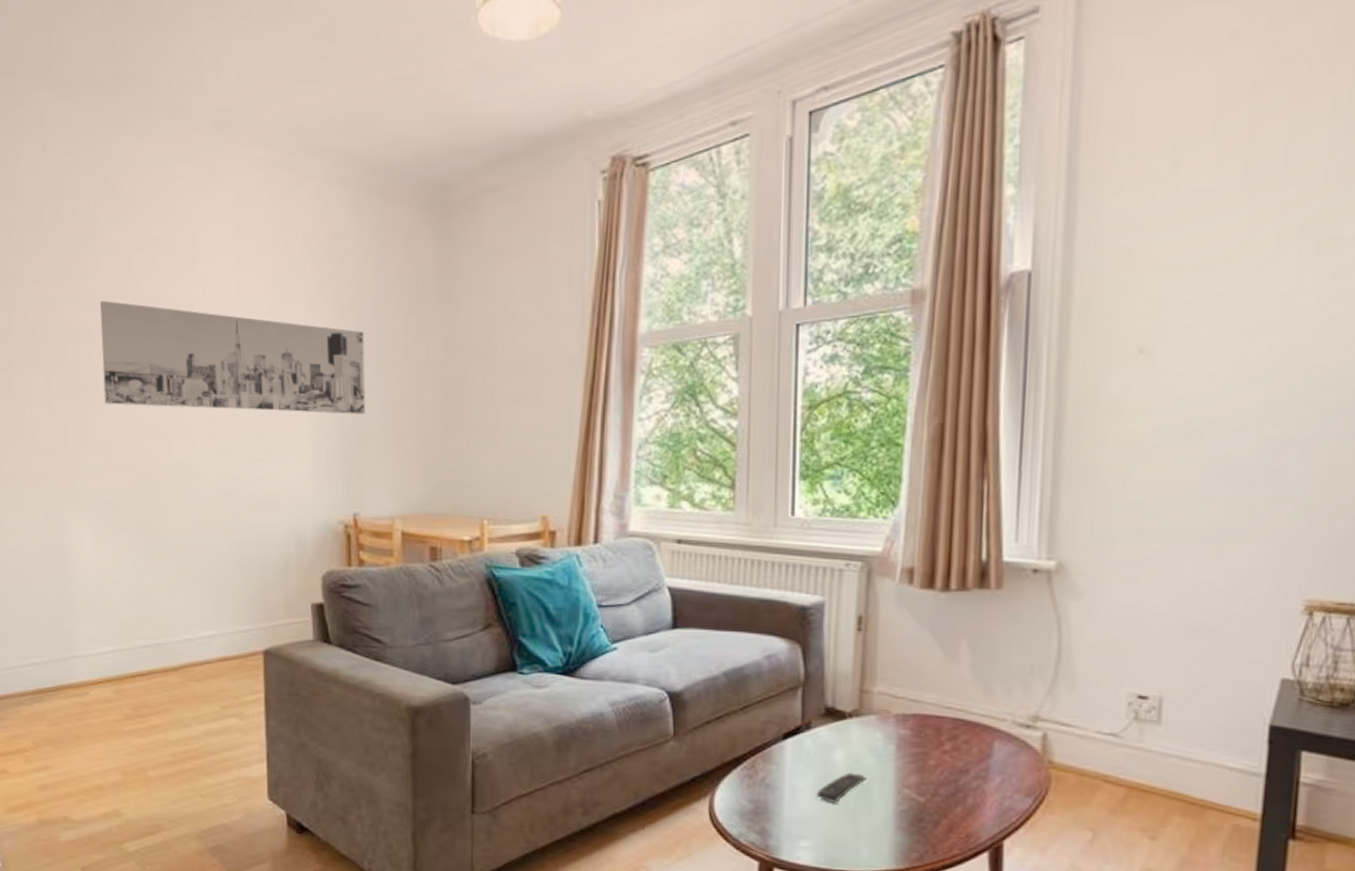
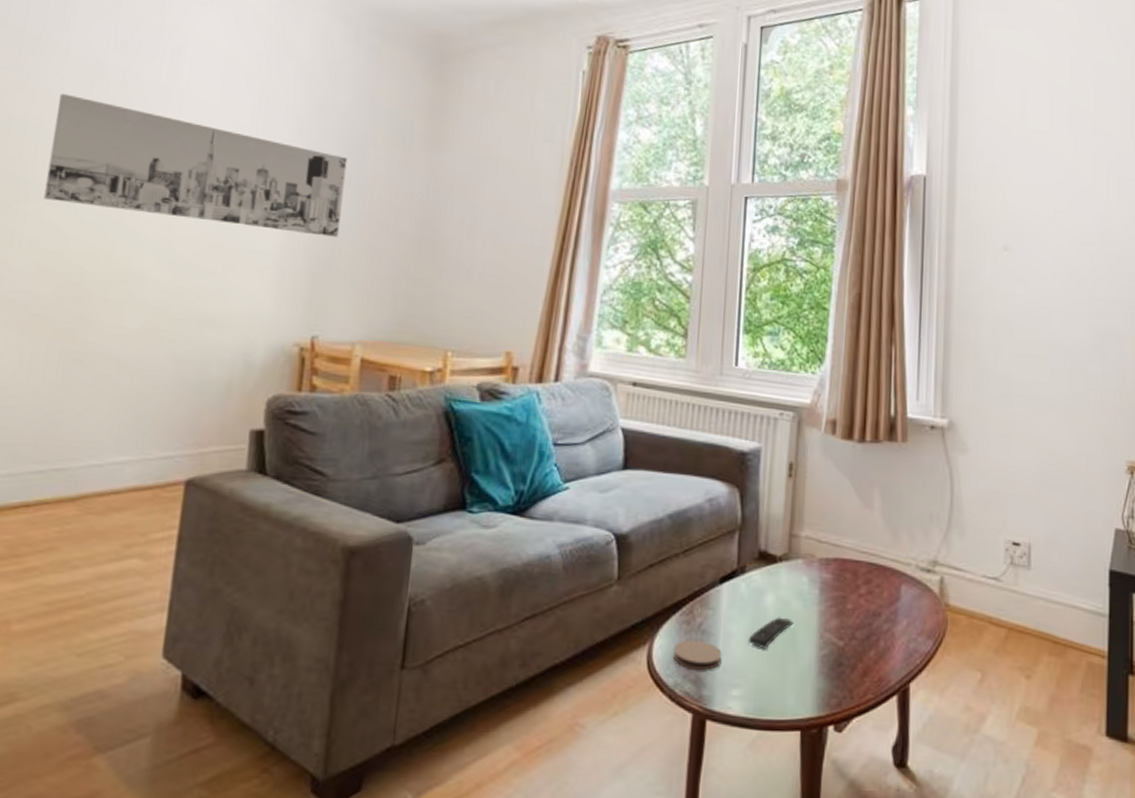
coaster: none [735,793,788,822] -> present [672,639,722,670]

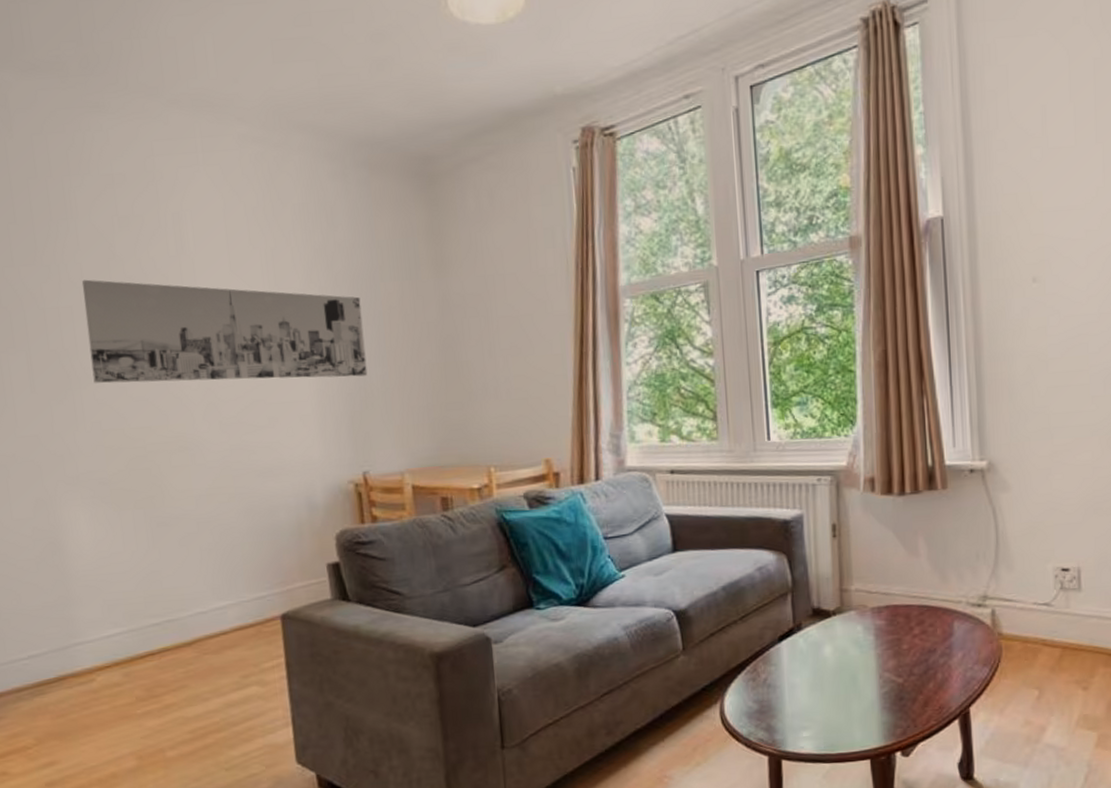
coaster: present [672,639,722,670] -> none [743,693,789,719]
remote control: present [748,617,794,650] -> none [812,664,853,694]

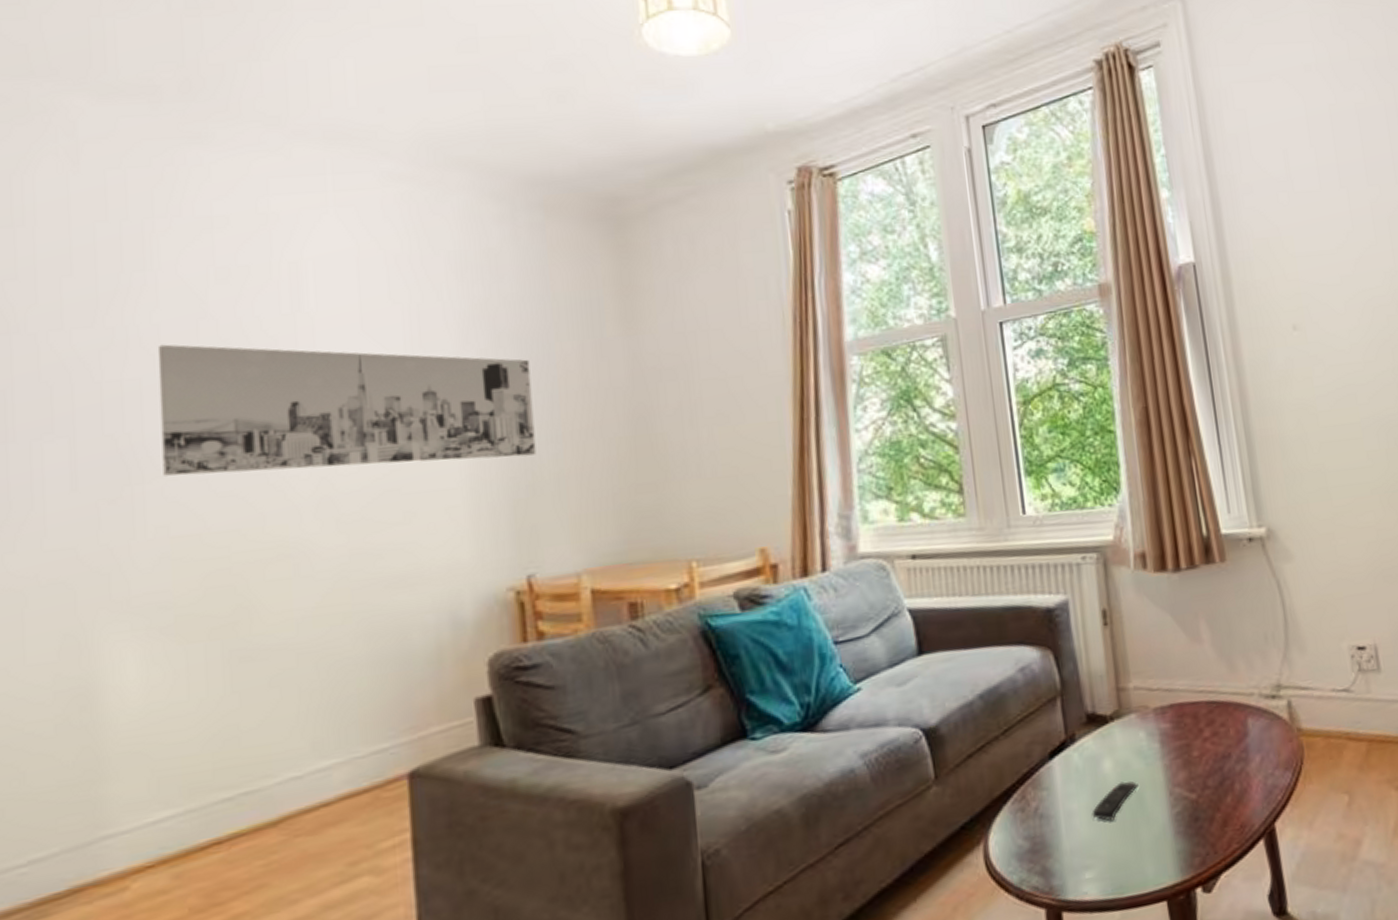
remote control: none [812,664,853,694] -> present [1092,781,1138,821]

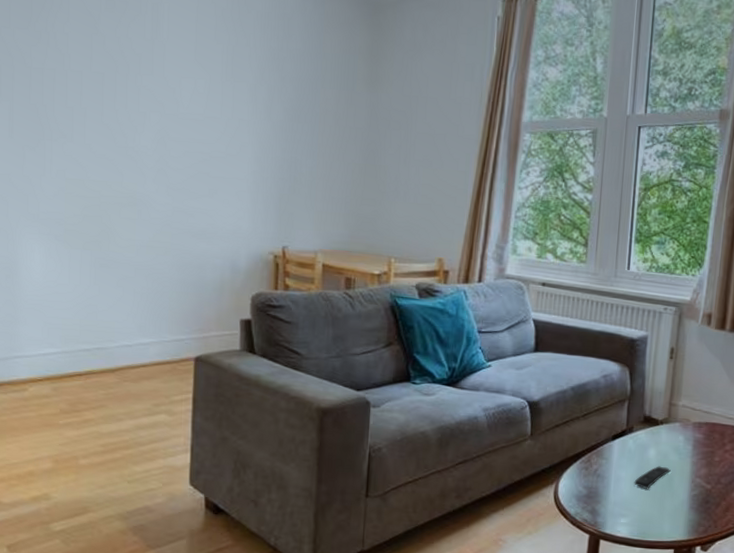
wall art: present [157,344,537,476] -> none [64,48,302,166]

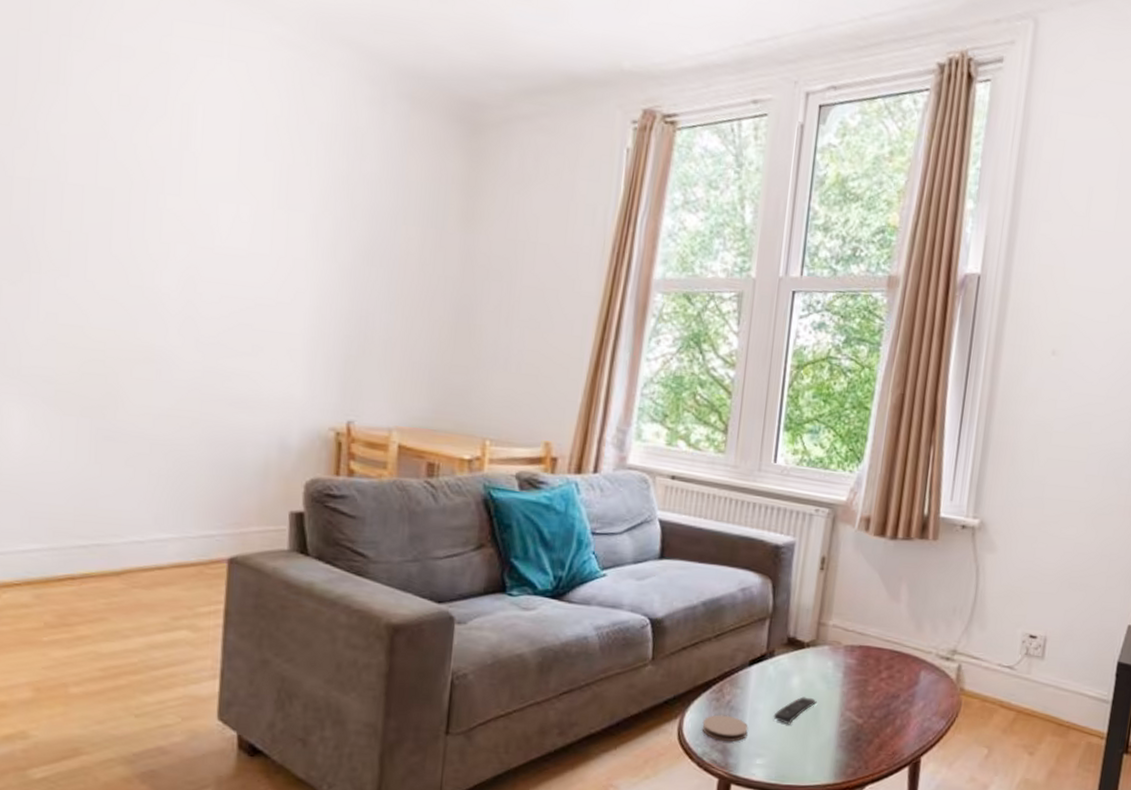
coaster: none [574,481,613,504] -> present [702,714,748,742]

